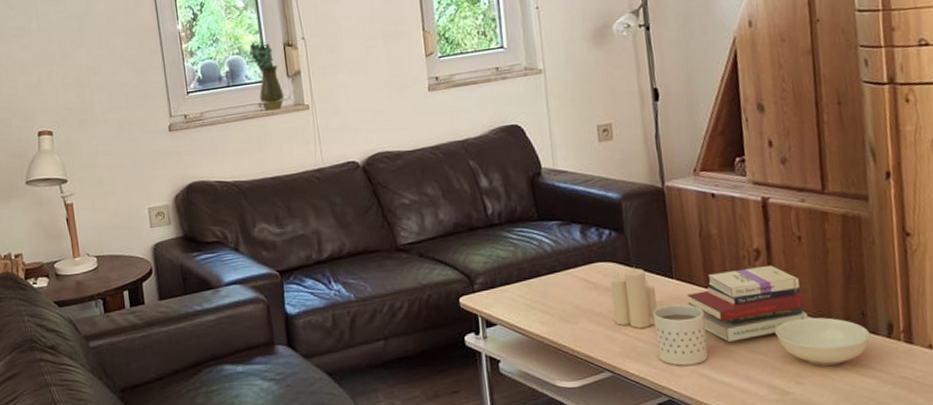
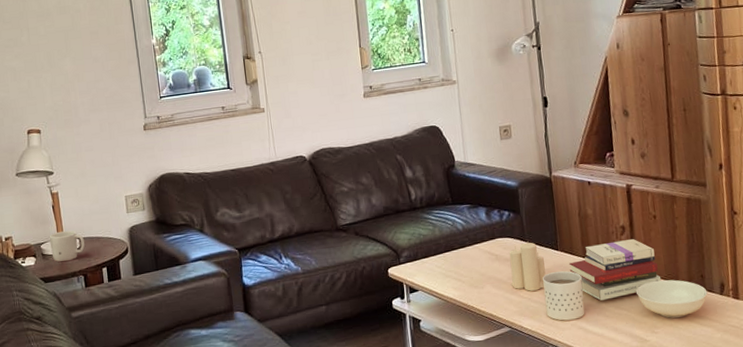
mug: none [64,247,104,284] -> present [50,230,85,262]
vase: present [248,40,285,111] -> none [213,53,244,114]

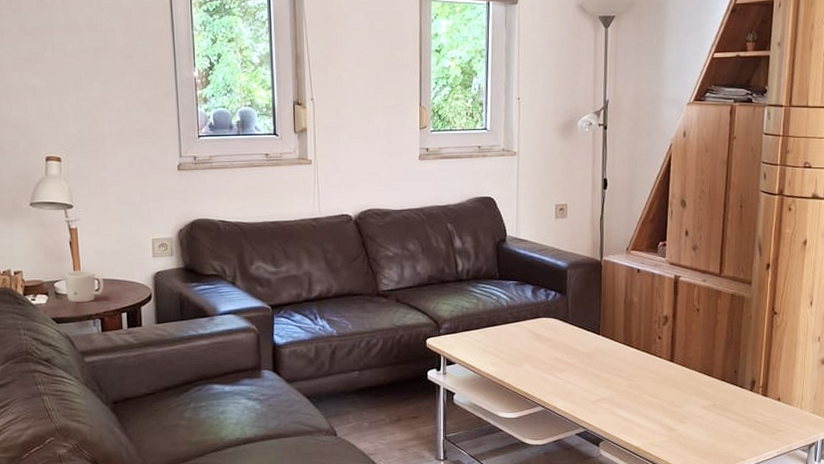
candle: present [508,241,546,291] -> none [550,323,585,373]
mug: present [542,271,585,321] -> none [580,355,620,405]
books: present [568,239,662,301] -> none [608,330,696,388]
bowl: present [635,279,708,319] -> none [670,372,738,411]

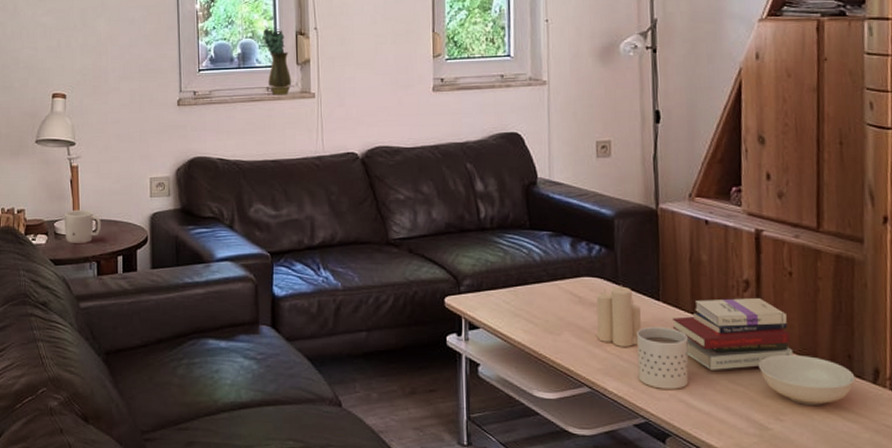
vase: none [260,95,290,162] -> present [261,25,292,96]
candle: none [550,323,585,373] -> present [596,285,641,347]
mug: none [580,355,620,405] -> present [636,326,689,389]
books: none [608,330,696,388] -> present [672,298,794,370]
bowl: none [670,372,738,411] -> present [757,354,856,406]

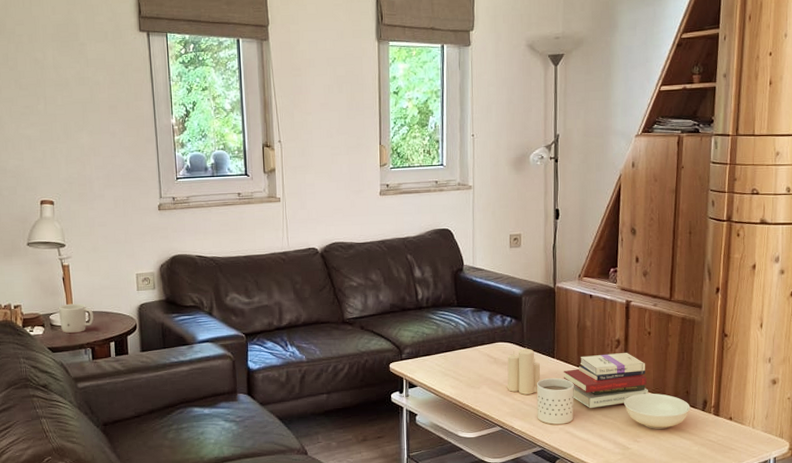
vase: present [261,25,292,96] -> none [232,139,260,200]

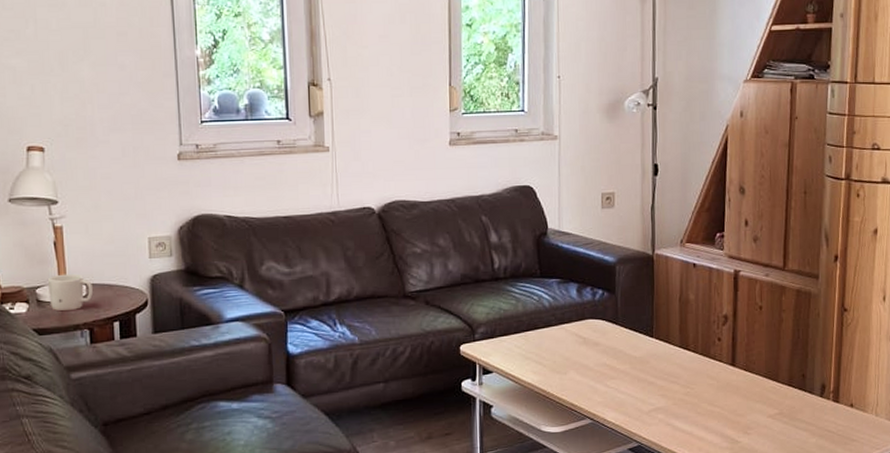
candle: present [507,347,540,395] -> none [598,325,637,381]
mug: present [536,377,574,425] -> none [632,360,676,416]
books: present [563,353,649,408] -> none [663,331,761,396]
bowl: present [623,393,691,430] -> none [732,377,807,420]

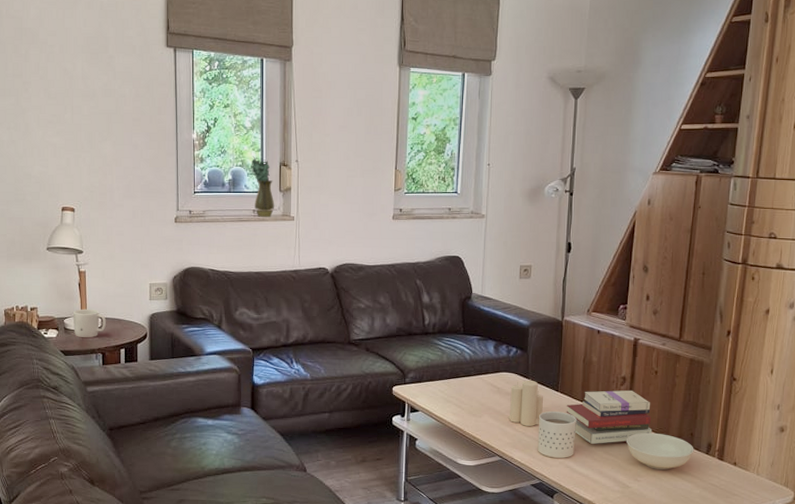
vase: none [270,75,305,149] -> present [250,156,275,217]
candle: none [598,325,637,381] -> present [509,379,543,426]
mug: none [632,360,676,416] -> present [537,411,577,458]
books: none [663,331,761,396] -> present [566,390,653,444]
bowl: none [732,377,807,420] -> present [626,432,694,471]

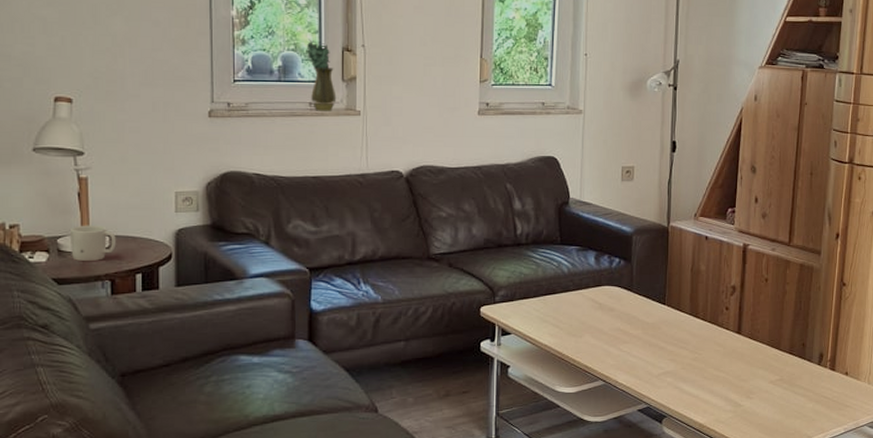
candle: present [509,379,543,426] -> none [612,292,649,345]
mug: present [537,411,577,458] -> none [644,326,685,379]
books: present [566,390,653,444] -> none [673,301,764,361]
bowl: present [626,432,694,471] -> none [737,345,806,385]

